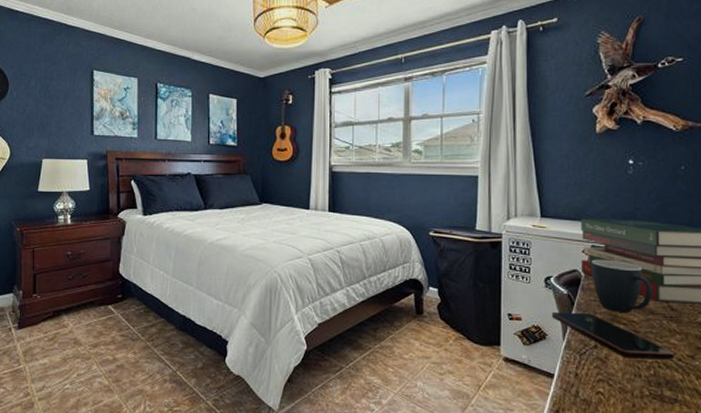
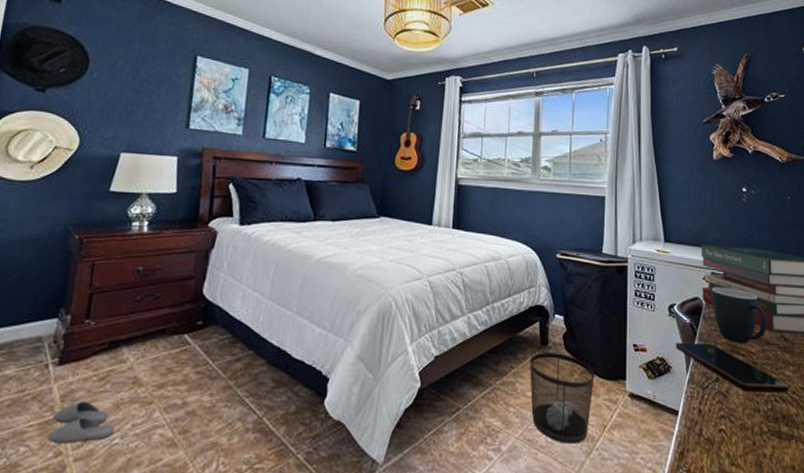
slippers: none [18,356,65,387] -> present [48,401,115,444]
waste bin: none [405,320,469,400] -> present [529,351,595,444]

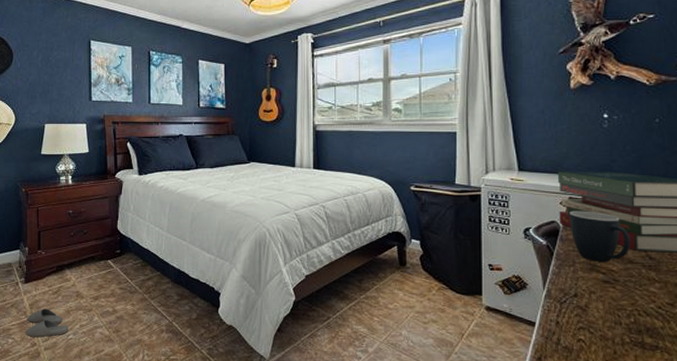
waste bin: present [529,351,595,444] -> none [389,271,452,348]
phone: present [675,342,789,393] -> none [531,262,654,308]

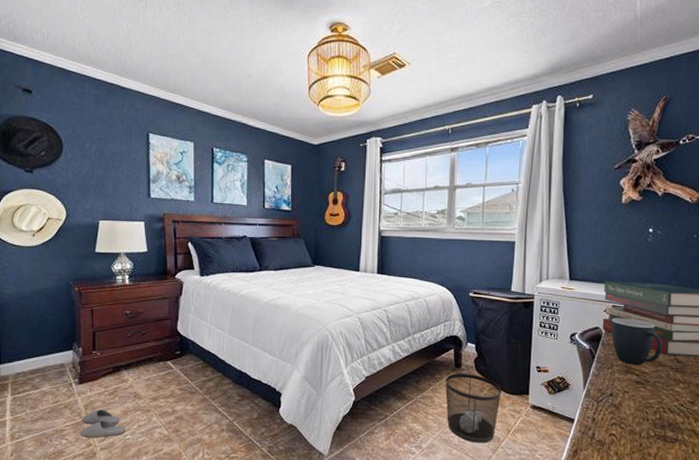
waste bin: none [389,271,452,348] -> present [445,373,502,443]

